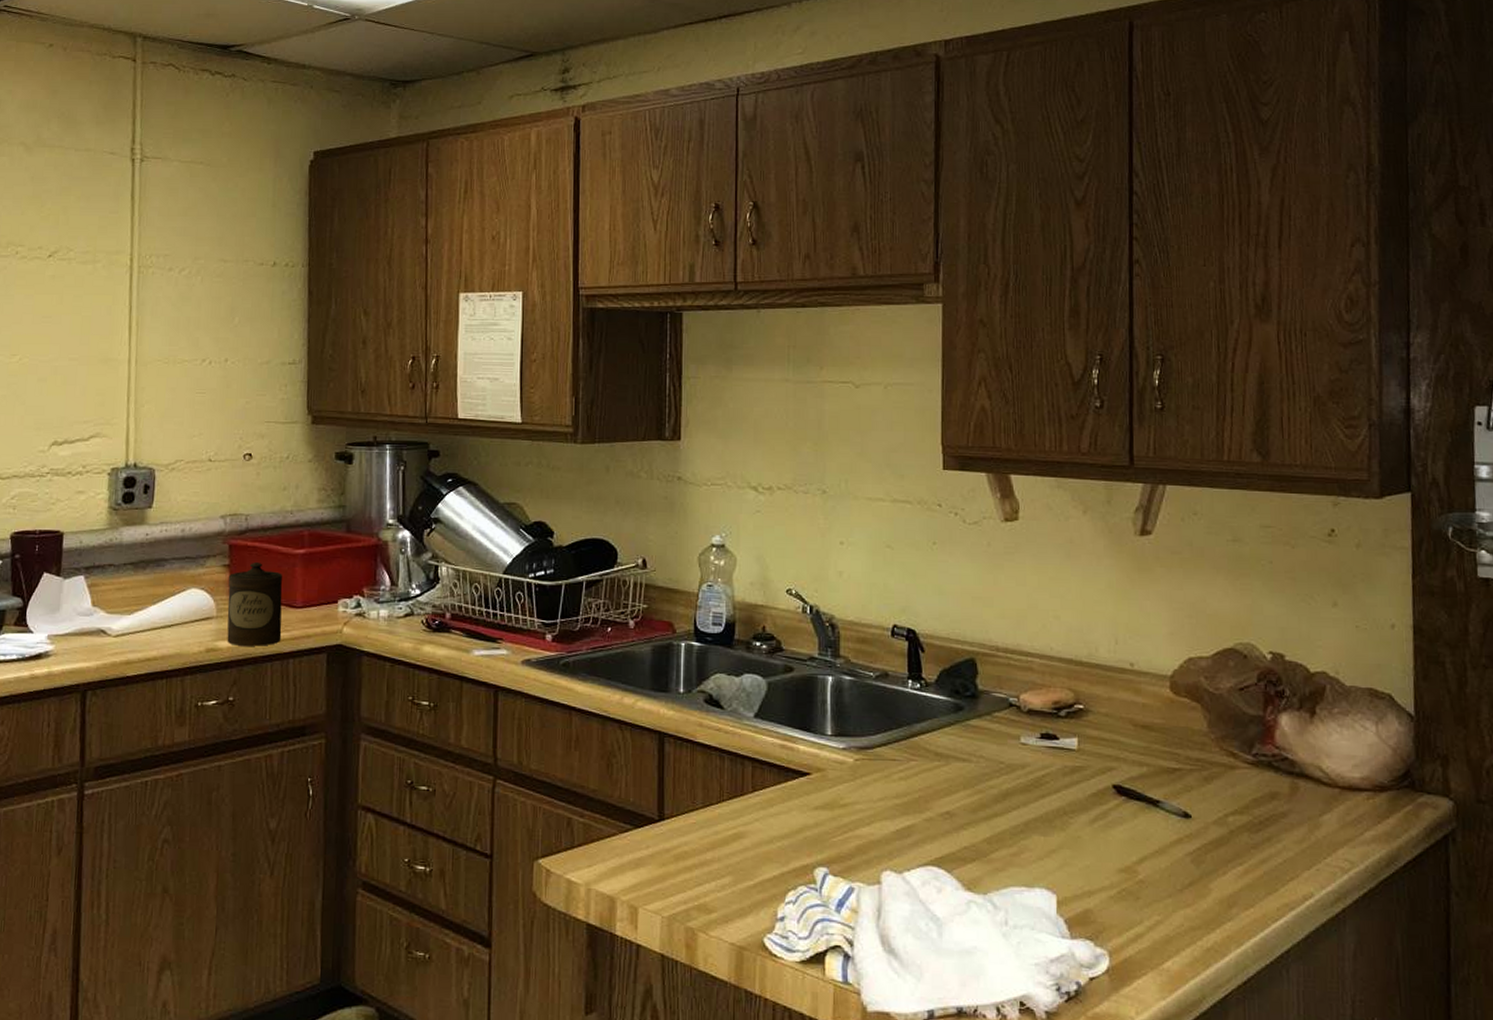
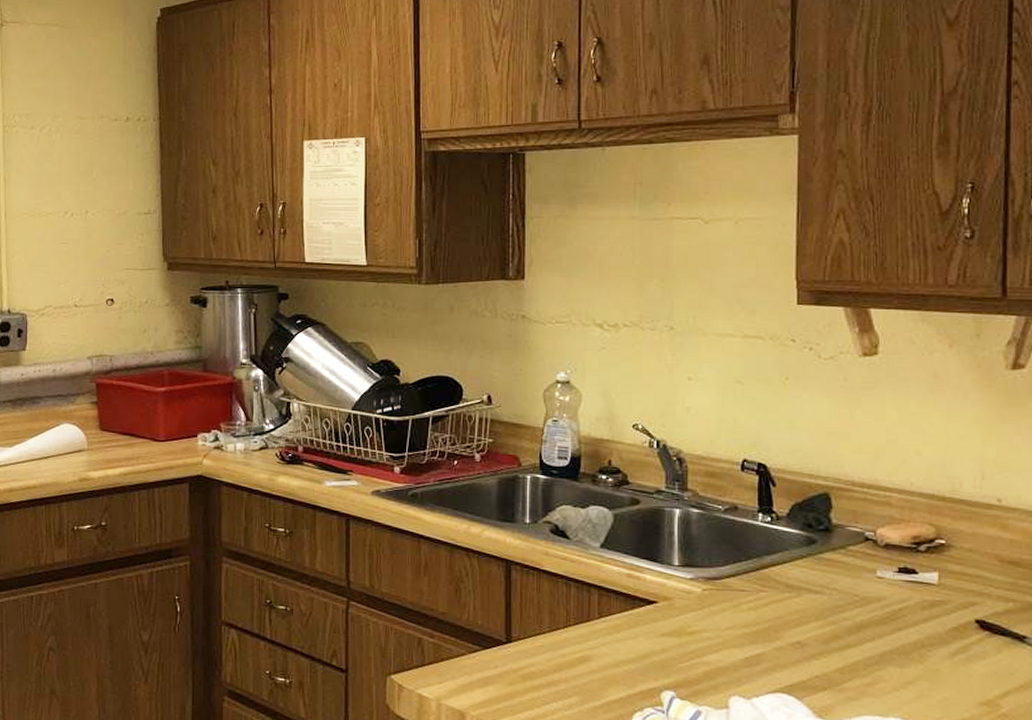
canister: present [227,561,283,646] -> none [96,399,147,476]

